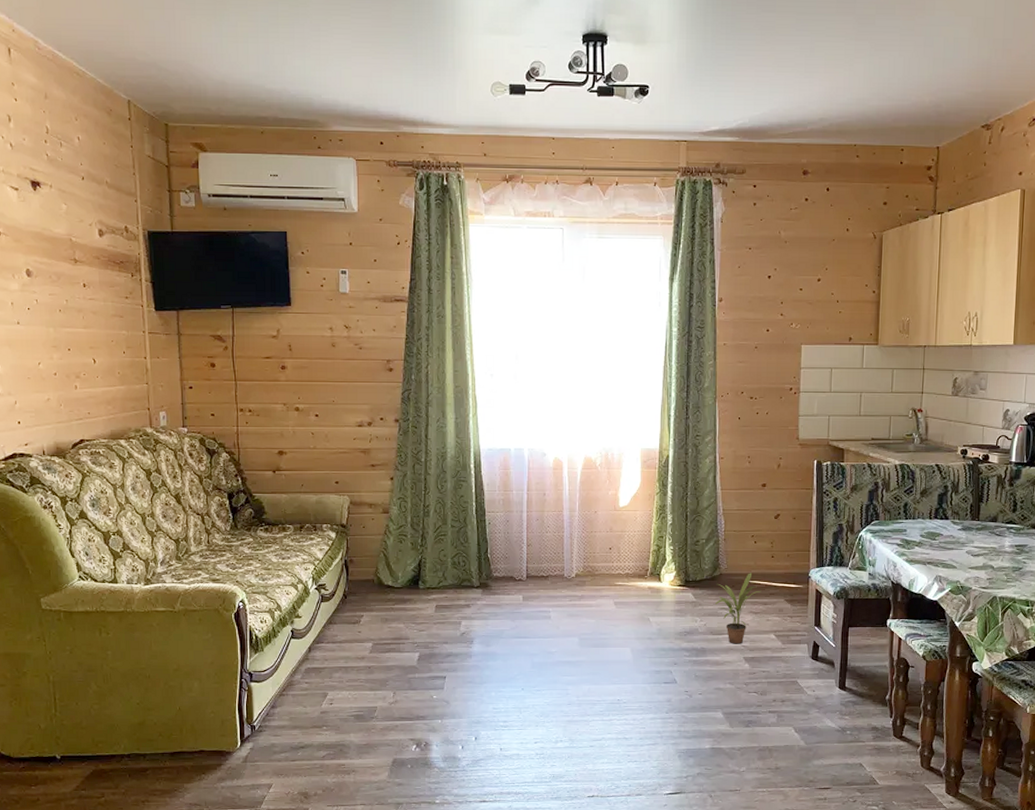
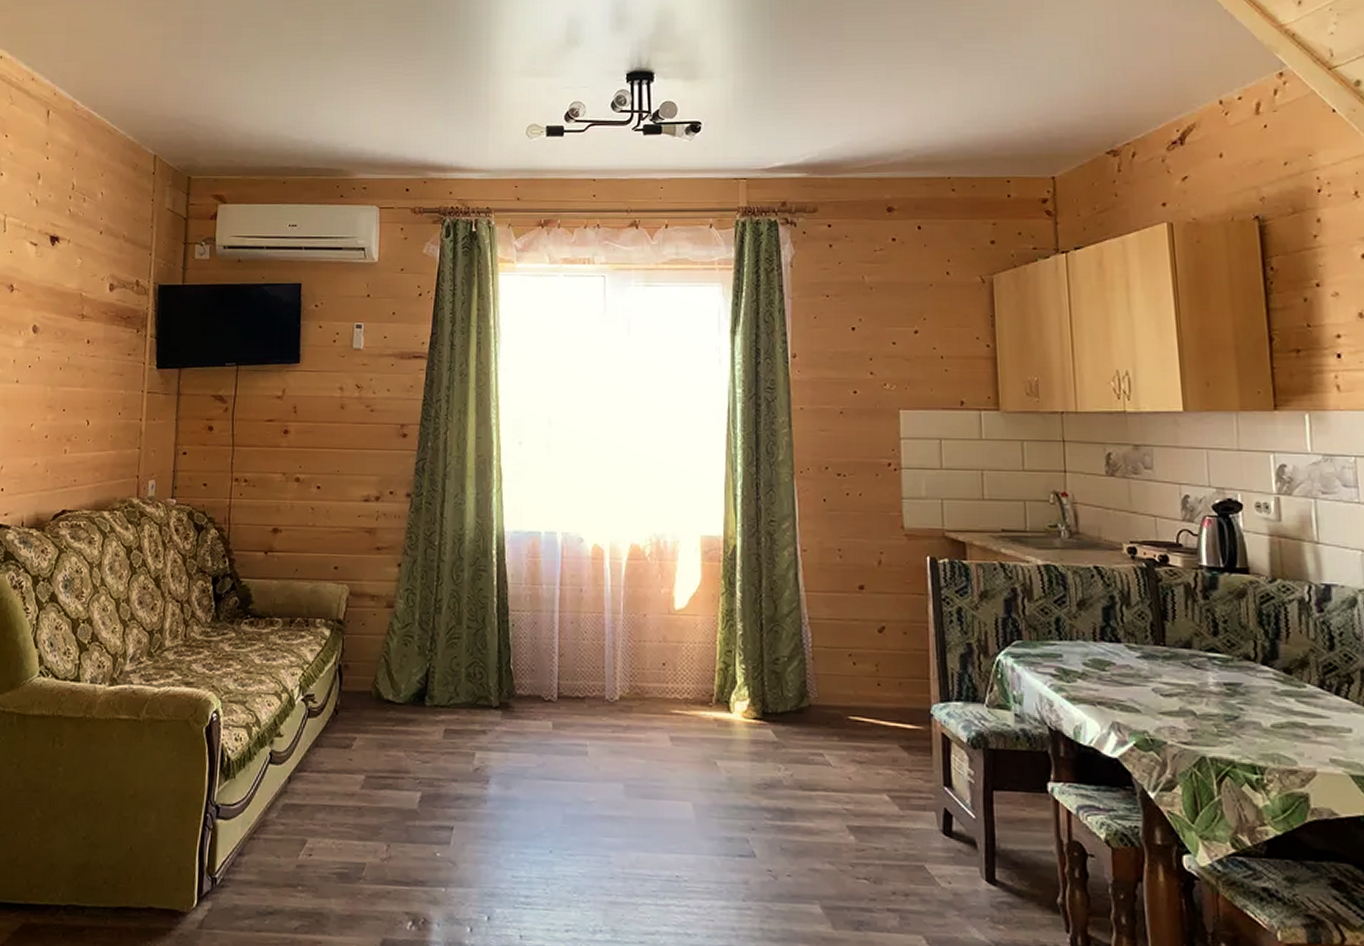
potted plant: present [715,573,762,644] -> none [804,705,866,806]

